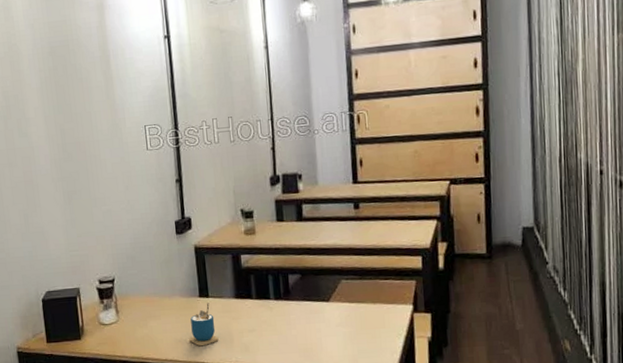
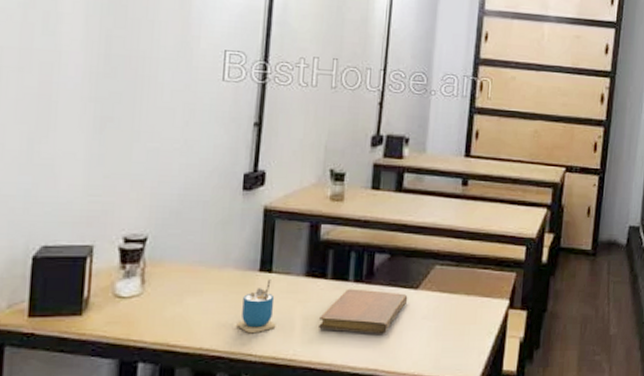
notebook: none [251,305,322,341] -> present [319,288,408,334]

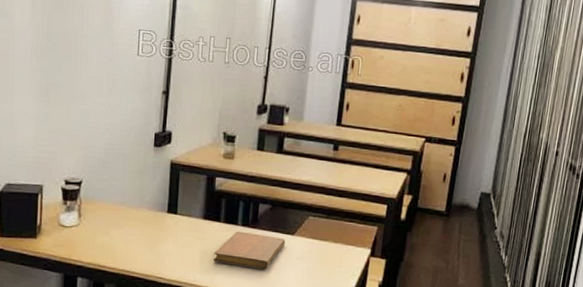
cup: present [236,279,276,334] -> none [150,219,180,262]

